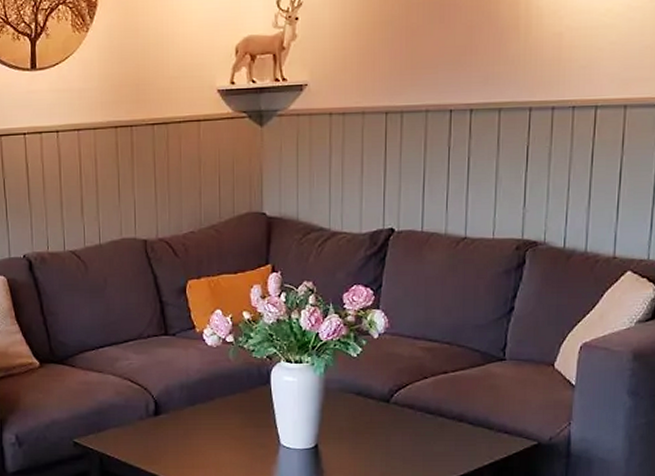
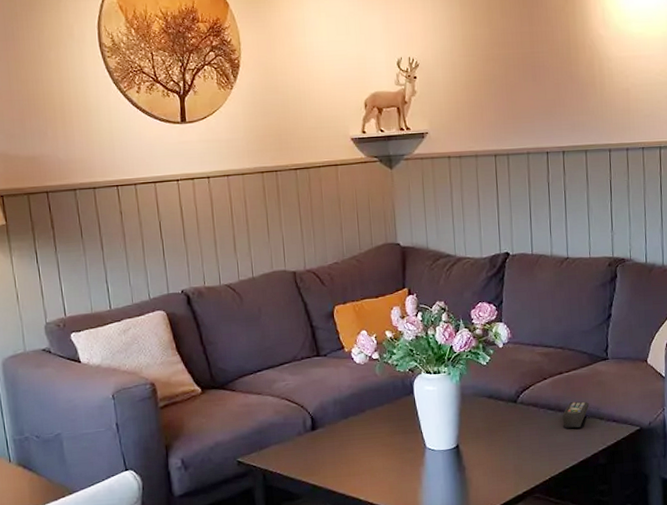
remote control: none [443,407,477,438] -> present [562,401,589,428]

